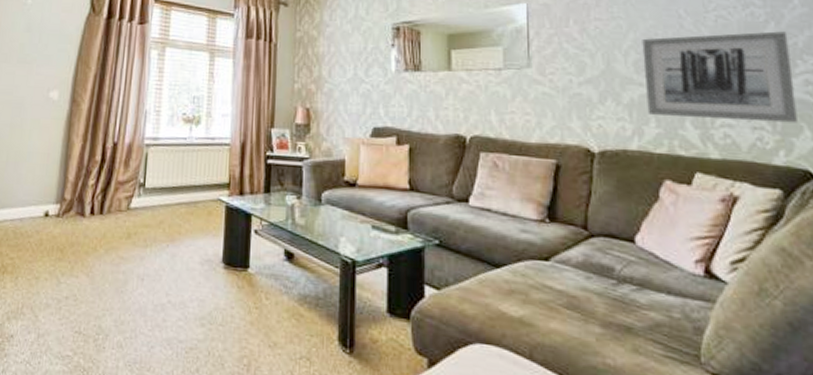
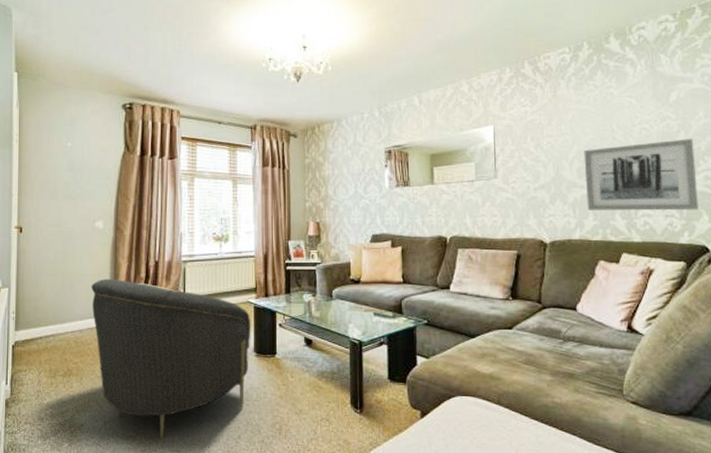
armchair: none [36,159,221,363] -> present [91,278,251,439]

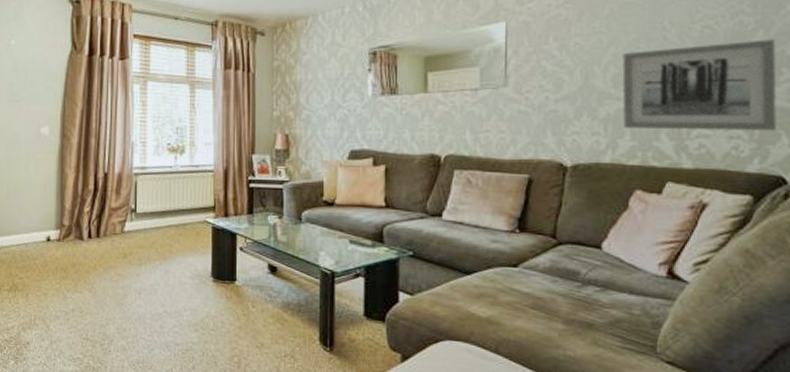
armchair: present [91,278,251,439] -> none [37,189,209,363]

